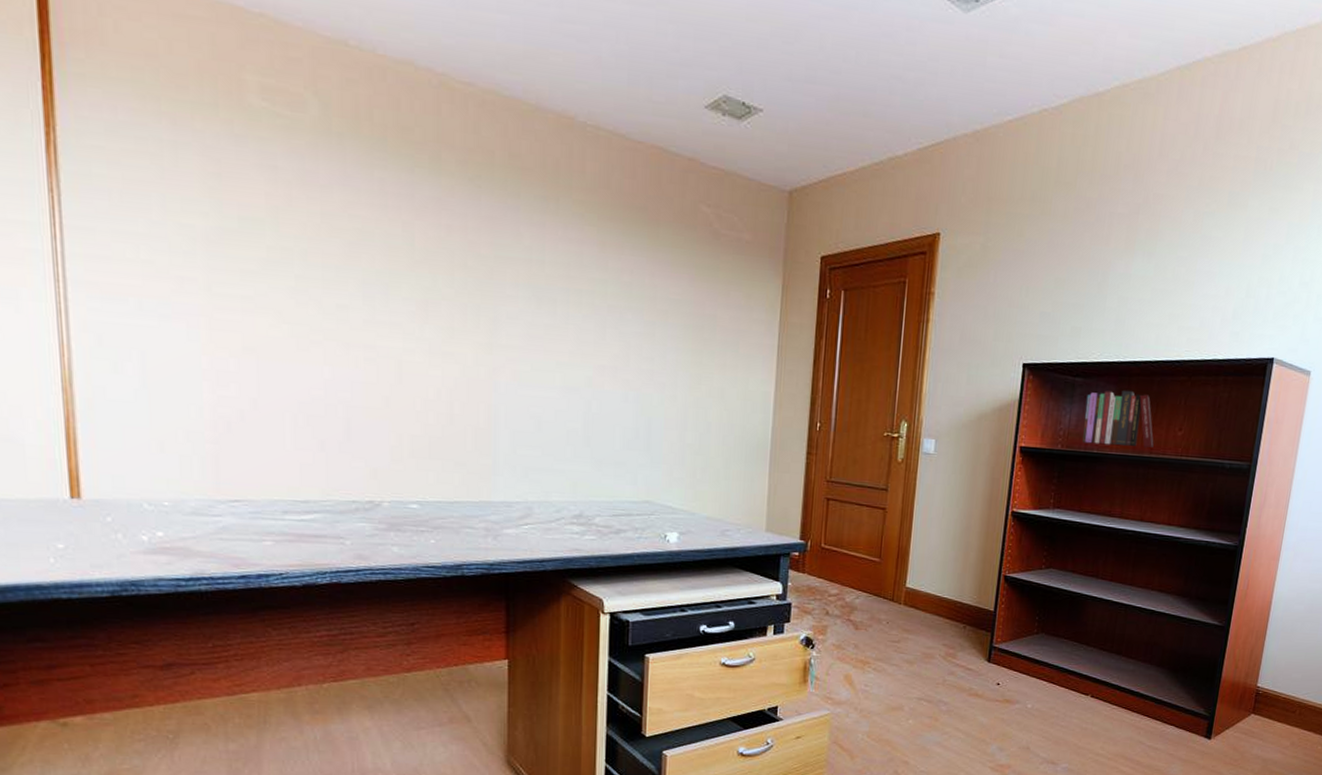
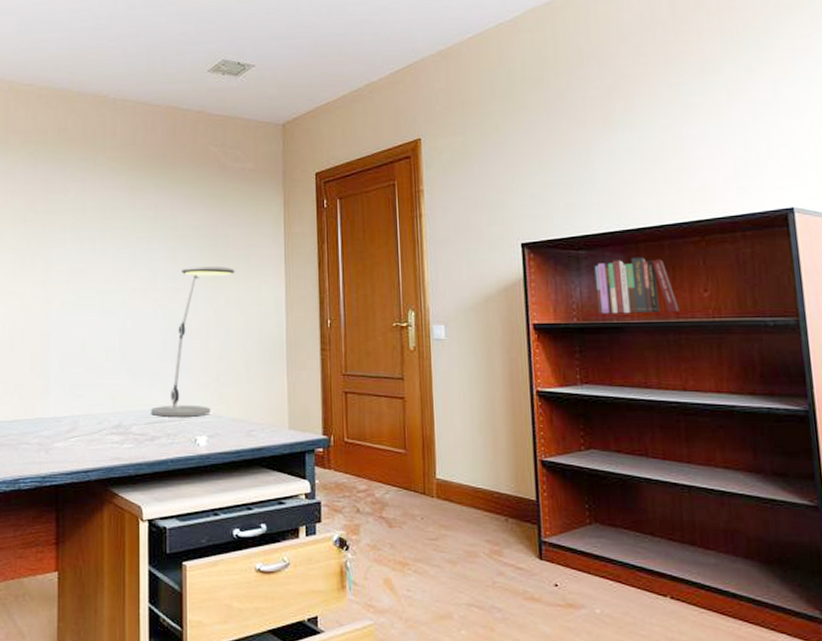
desk lamp: none [617,348,721,512] -> present [151,266,235,417]

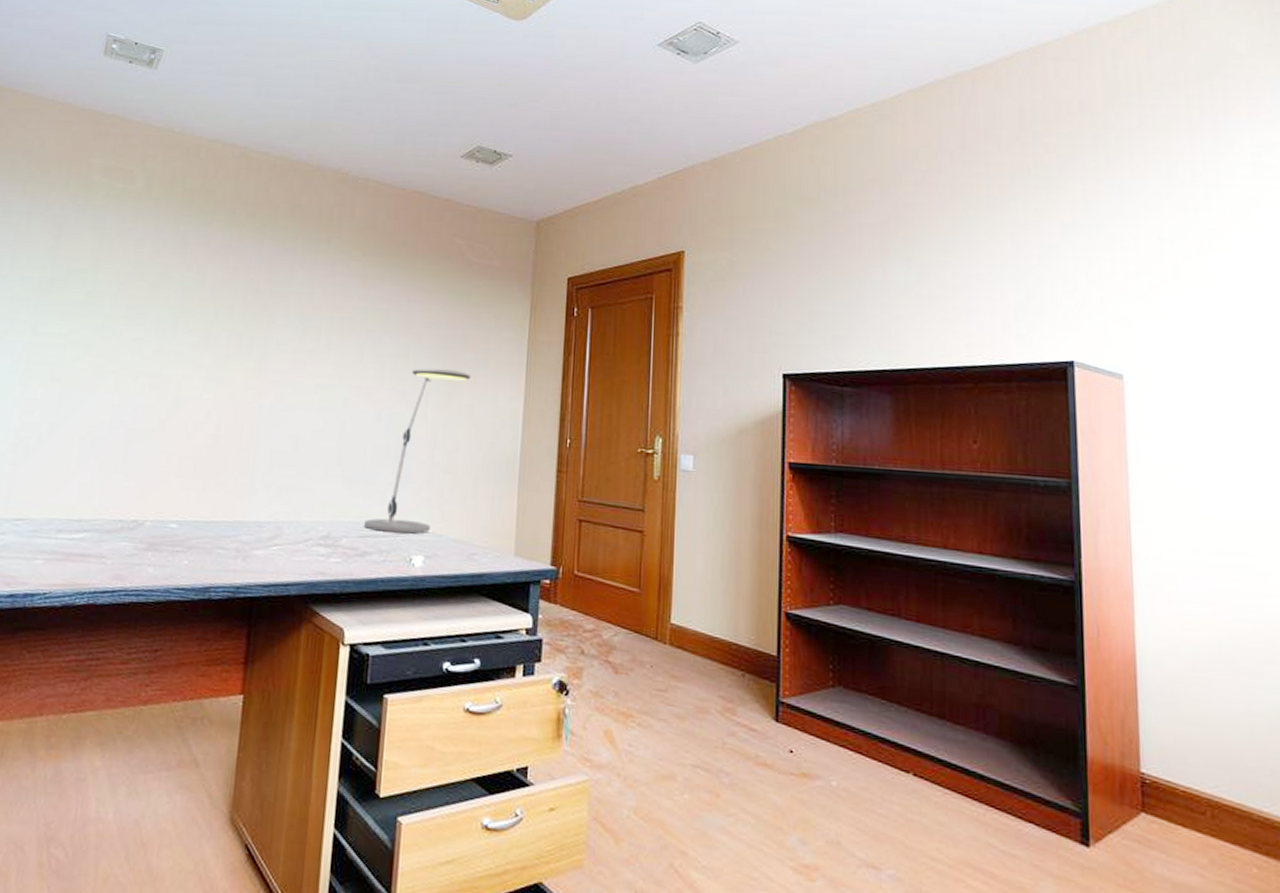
books: present [594,257,679,314] -> none [859,399,946,464]

